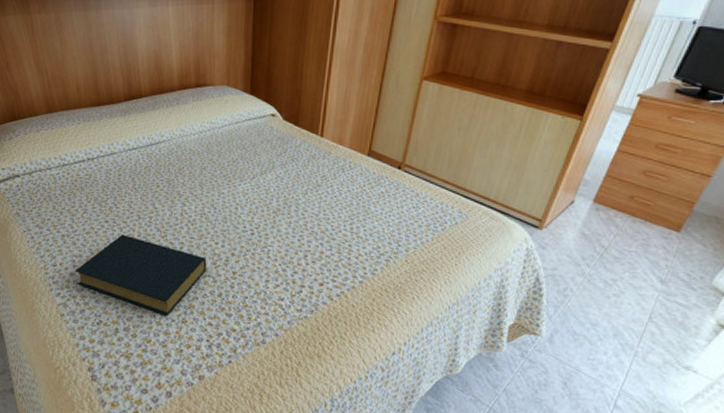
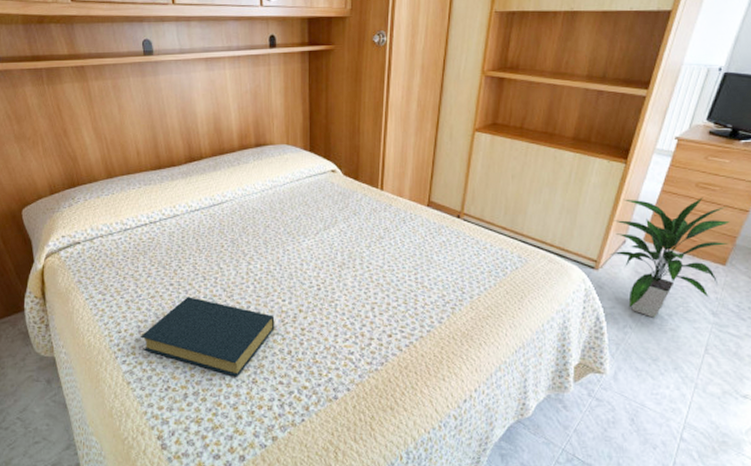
indoor plant: none [555,157,690,282] -> present [609,197,730,318]

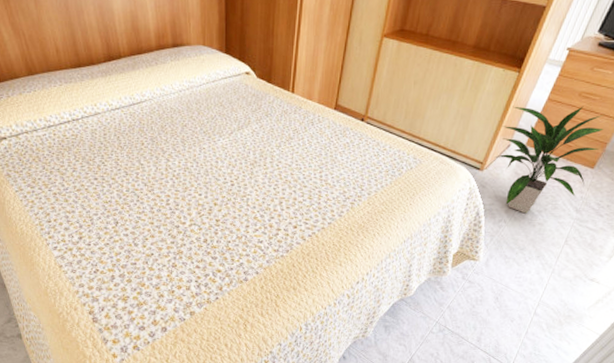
hardback book: present [141,297,275,377] -> none [69,190,192,262]

